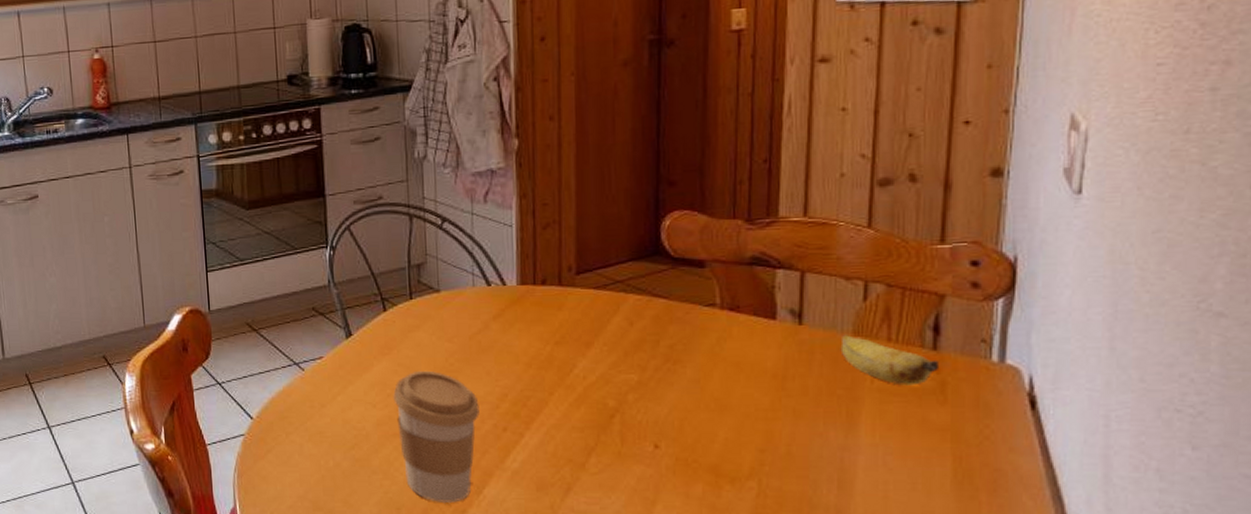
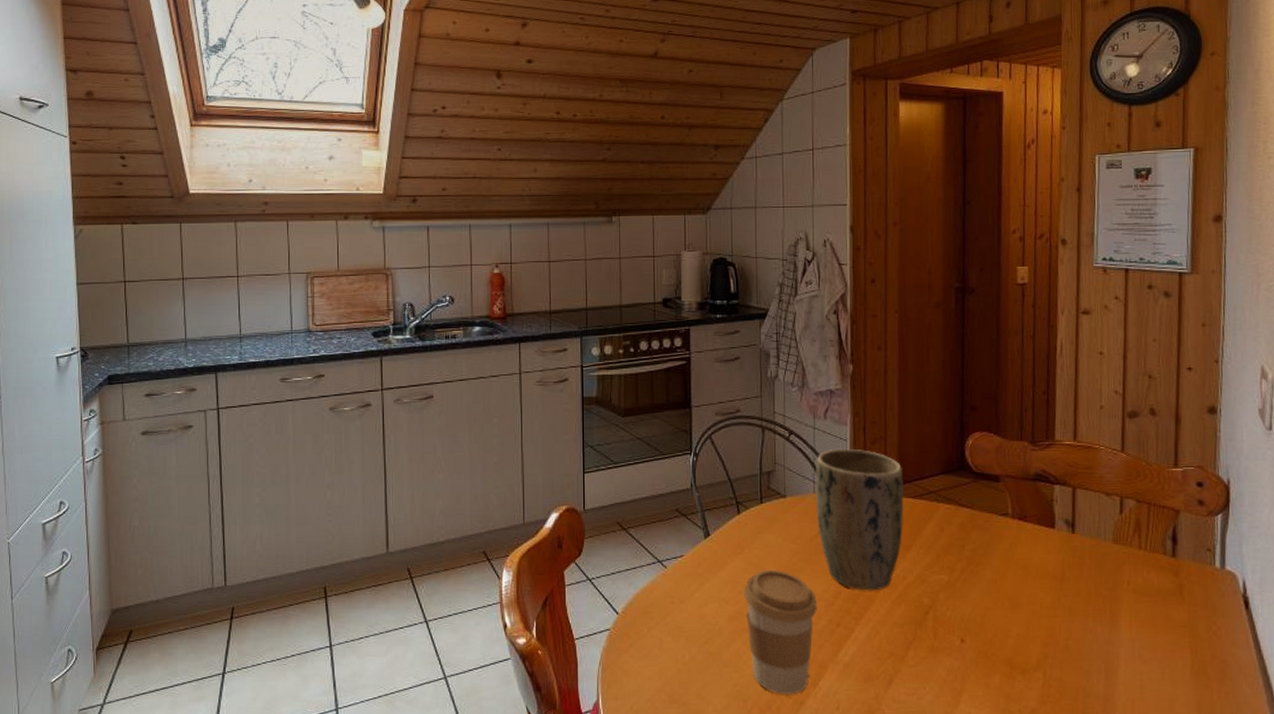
plant pot: none [474,235,584,393] -> present [815,448,904,591]
banana: present [840,334,938,386] -> none [1104,542,1177,587]

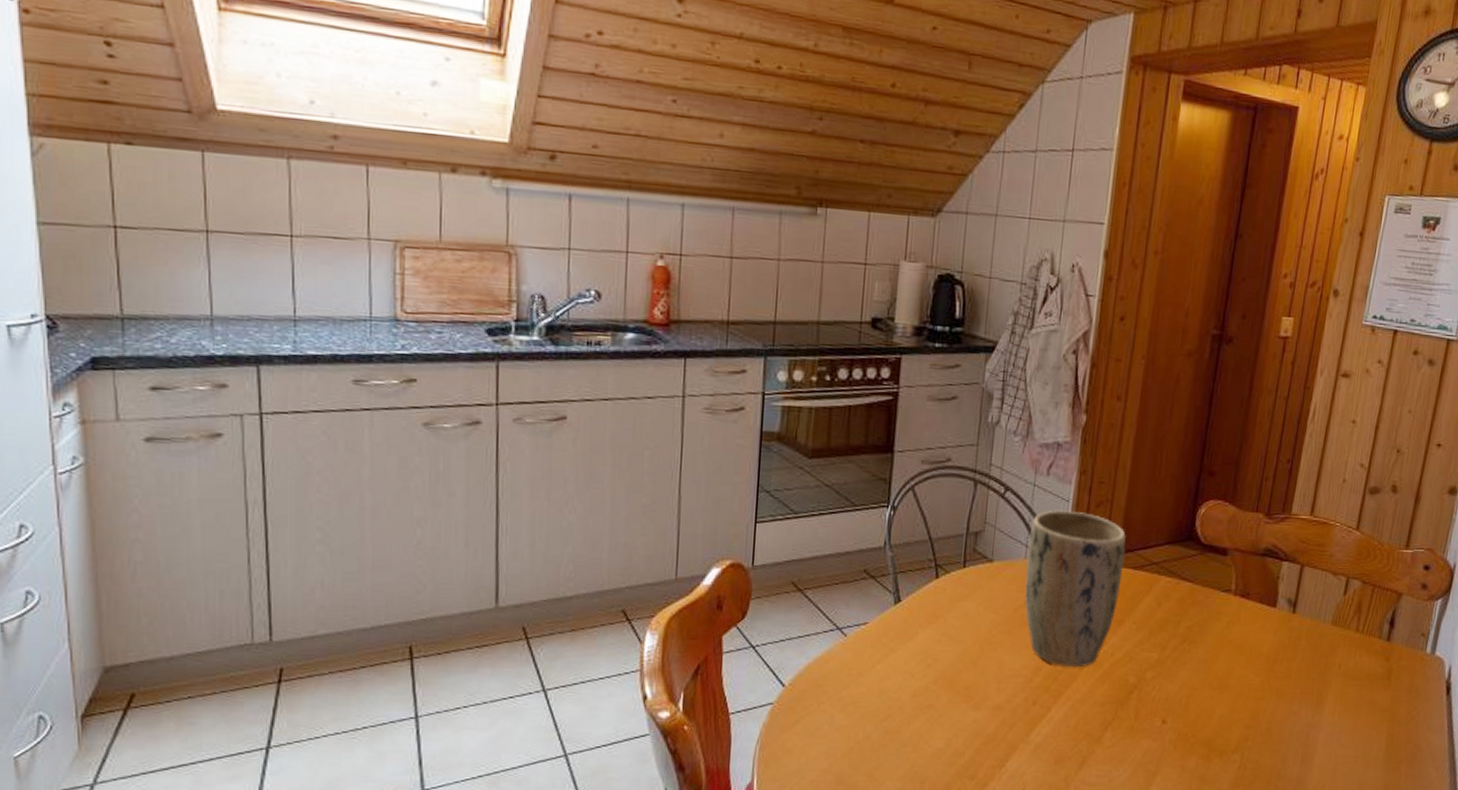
coffee cup: present [744,569,817,696] -> none [933,641,1014,777]

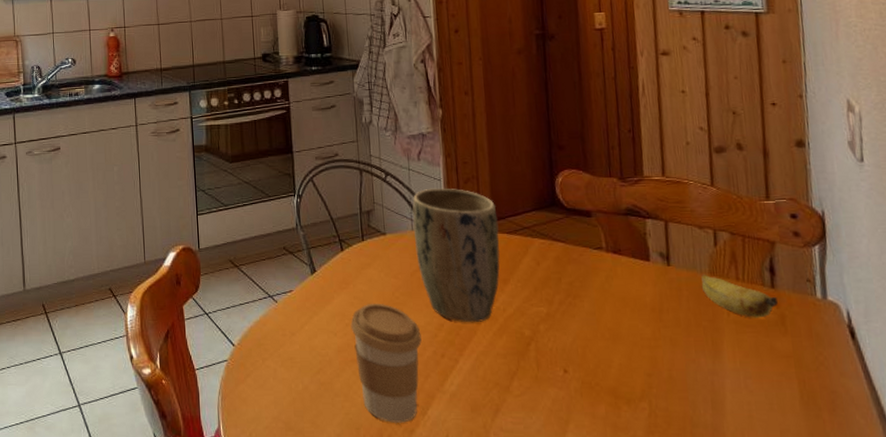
coffee cup: none [933,641,1014,777] -> present [350,303,422,424]
banana: none [1320,623,1389,671] -> present [701,274,778,318]

